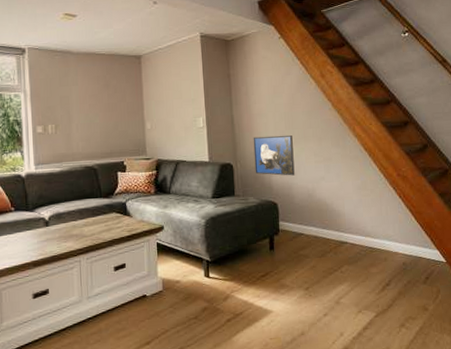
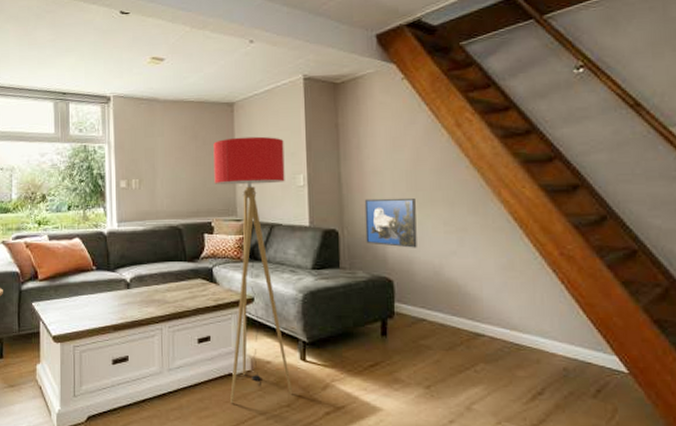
floor lamp: none [124,85,198,322] -> present [213,136,292,404]

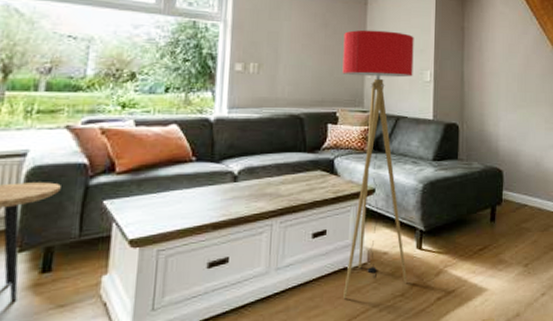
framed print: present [364,197,417,248] -> none [482,97,524,142]

